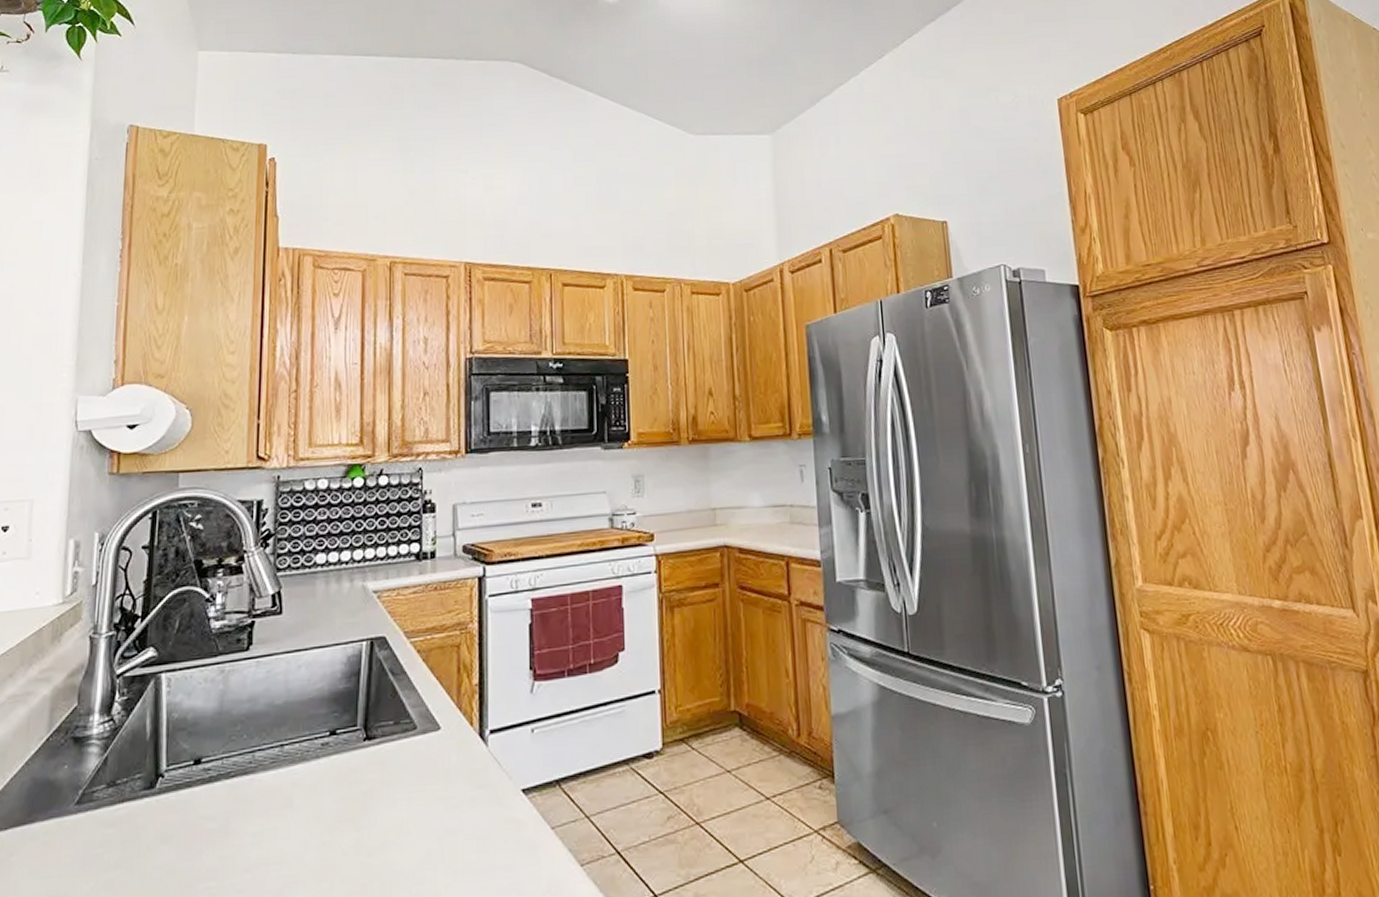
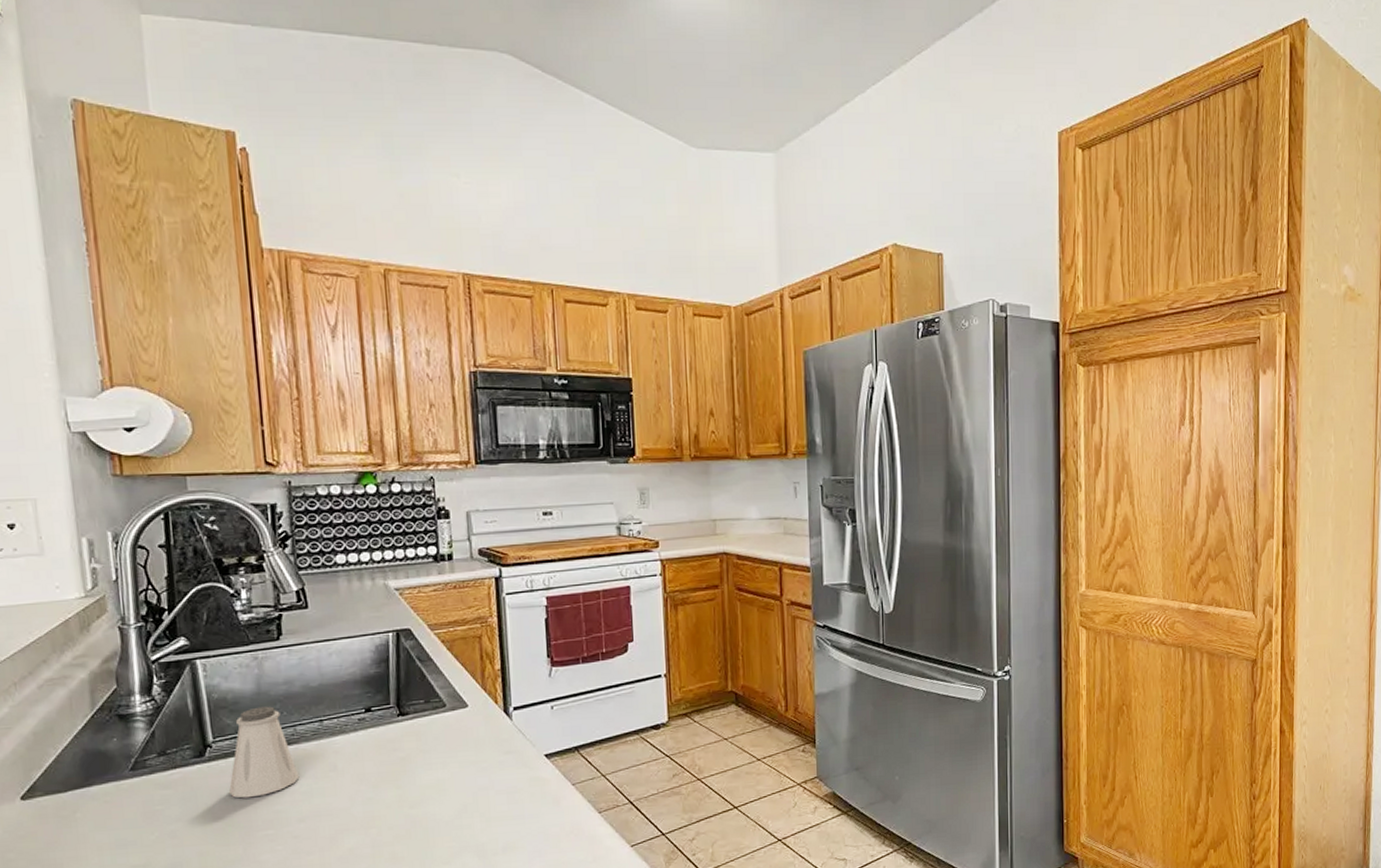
saltshaker: none [175,728,252,841] -> present [229,706,300,798]

